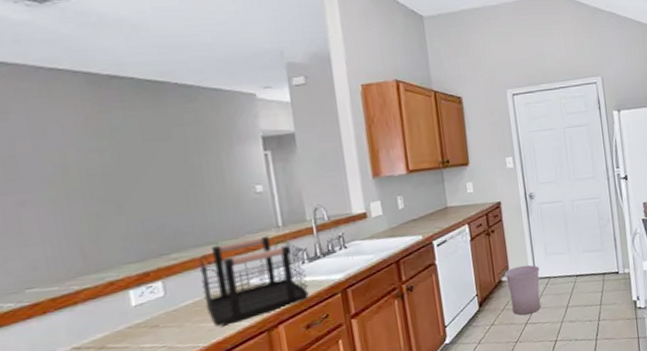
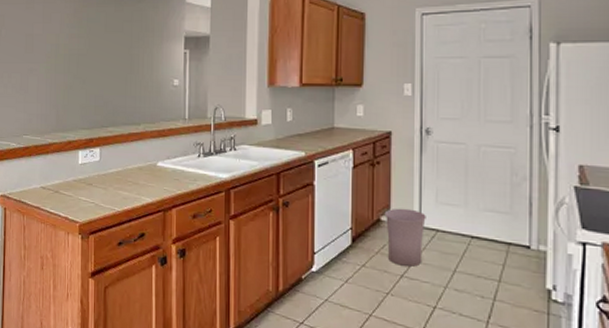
dish rack: present [199,236,309,327] -> none [124,126,200,198]

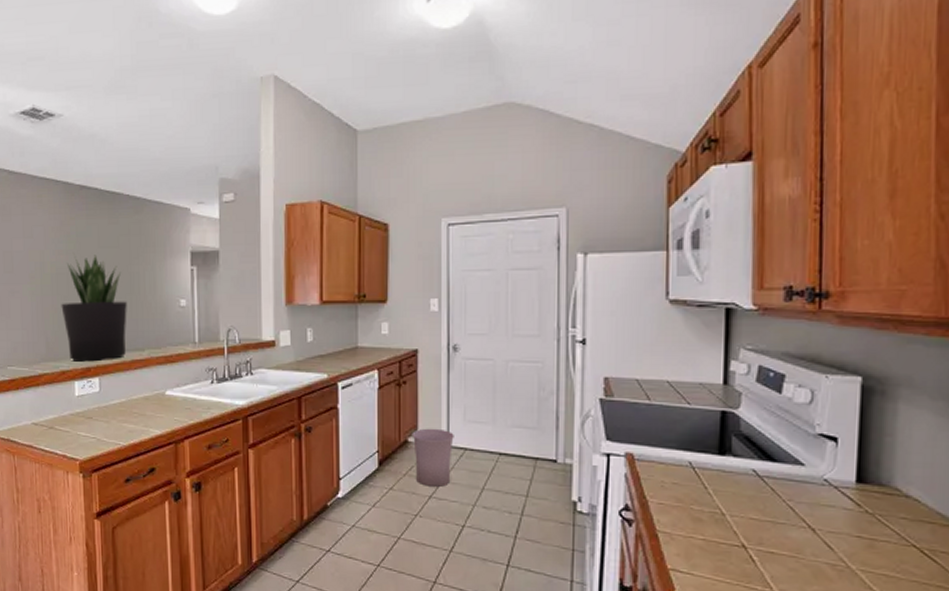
planter: none [71,37,127,134] -> present [61,254,127,362]

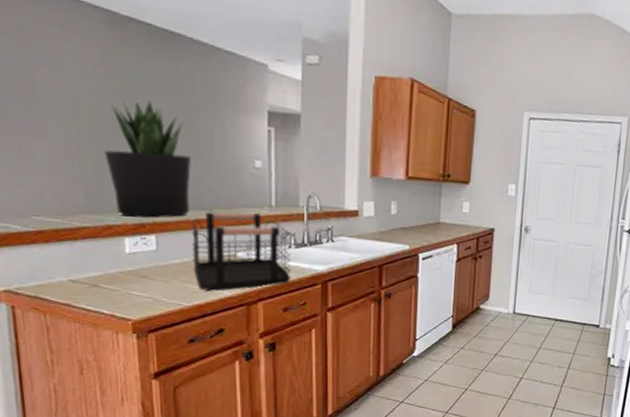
dish rack: none [128,351,214,430] -> present [192,212,290,291]
waste bin: present [412,428,454,487] -> none [483,297,520,346]

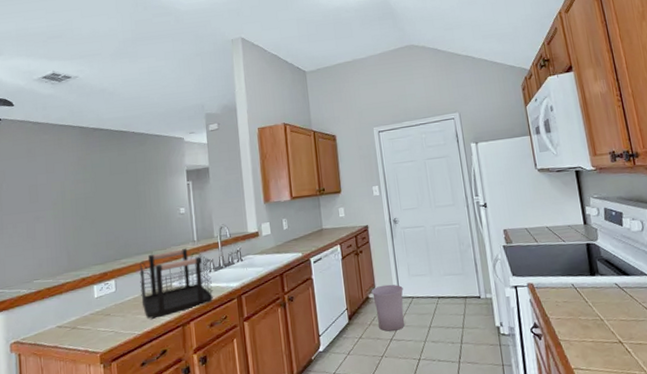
planter: present [104,95,191,218] -> none [80,180,137,269]
waste bin: none [483,297,520,346] -> present [371,284,405,332]

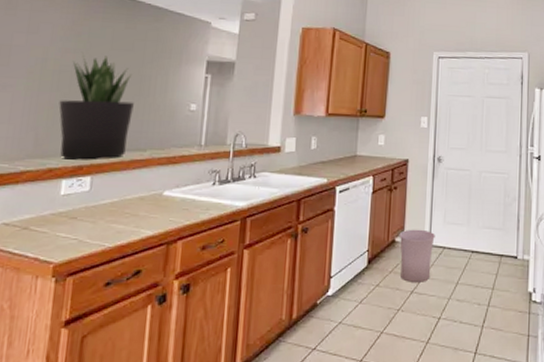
planter: none [80,180,137,269] -> present [59,53,134,160]
dish rack: present [139,249,213,319] -> none [120,152,216,231]

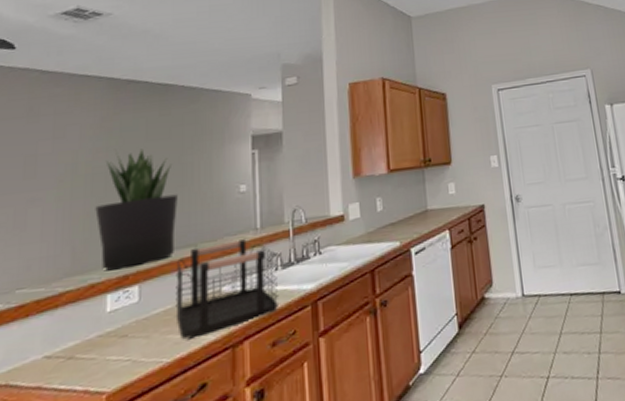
dish rack: none [120,152,216,231] -> present [175,239,278,340]
waste bin: present [399,229,435,282] -> none [487,279,530,342]

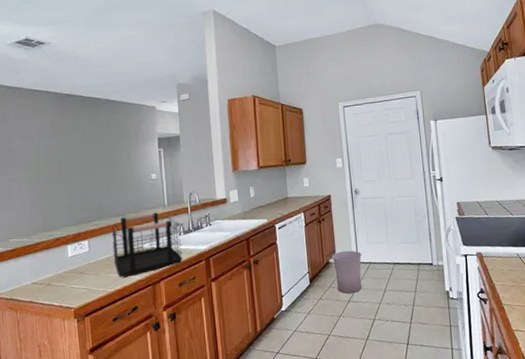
planter: present [95,149,178,271] -> none [54,145,110,230]
waste bin: none [487,279,530,342] -> present [331,250,362,294]

